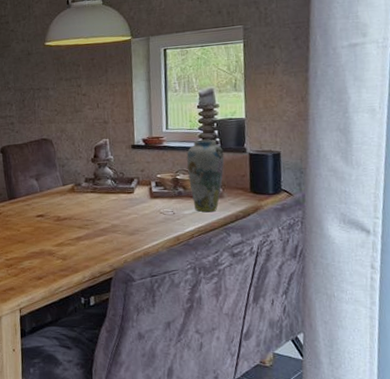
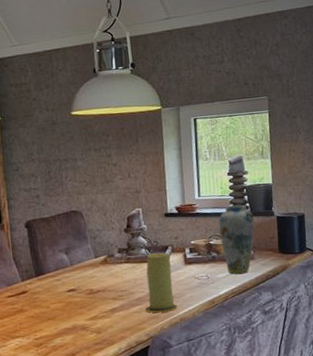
candle: none [109,184,142,245] -> present [145,252,178,313]

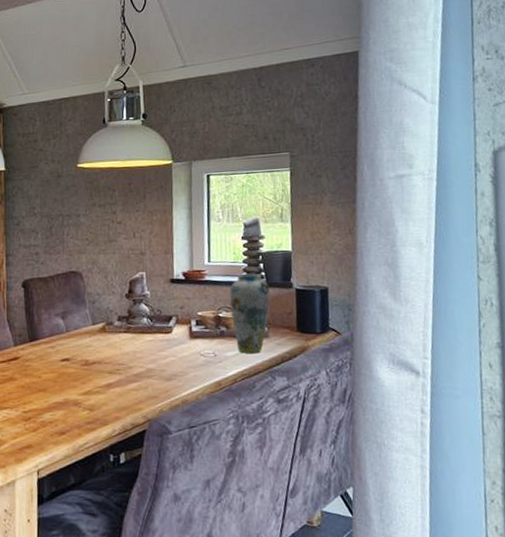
candle: present [145,252,178,313] -> none [143,323,180,393]

